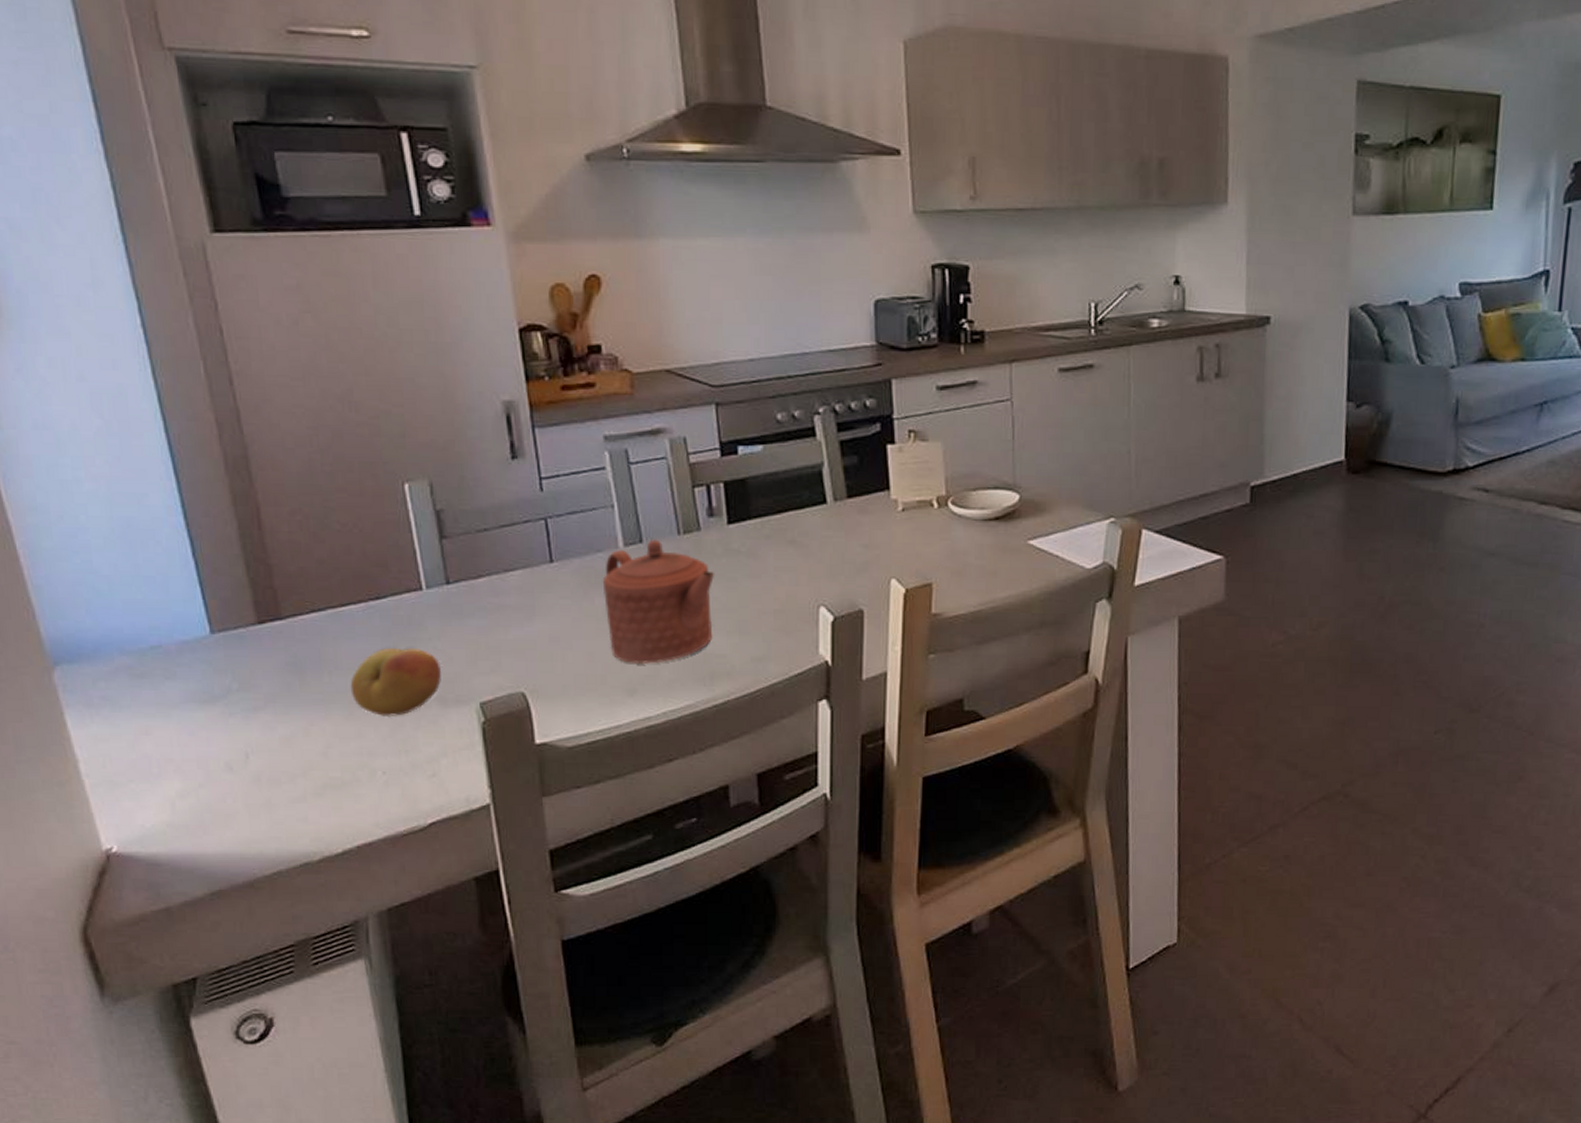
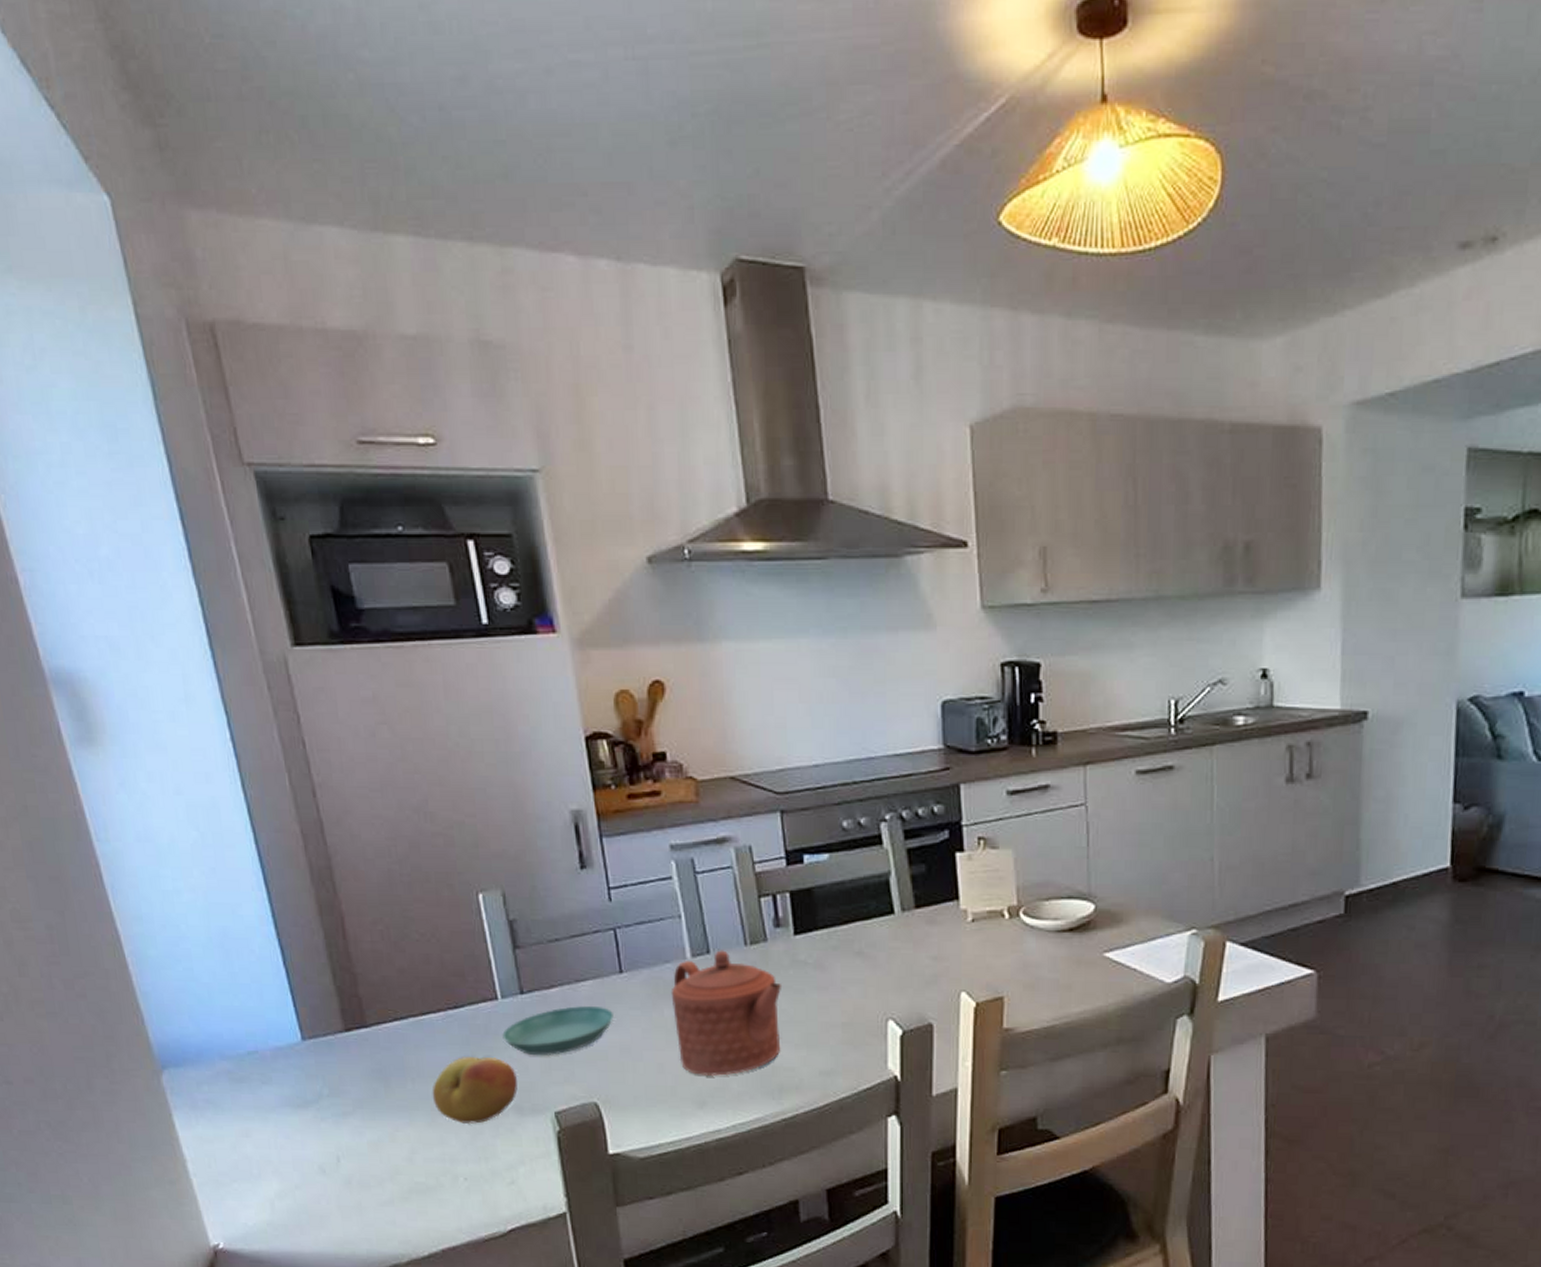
saucer: none [426,596,543,645] -> present [502,1006,614,1055]

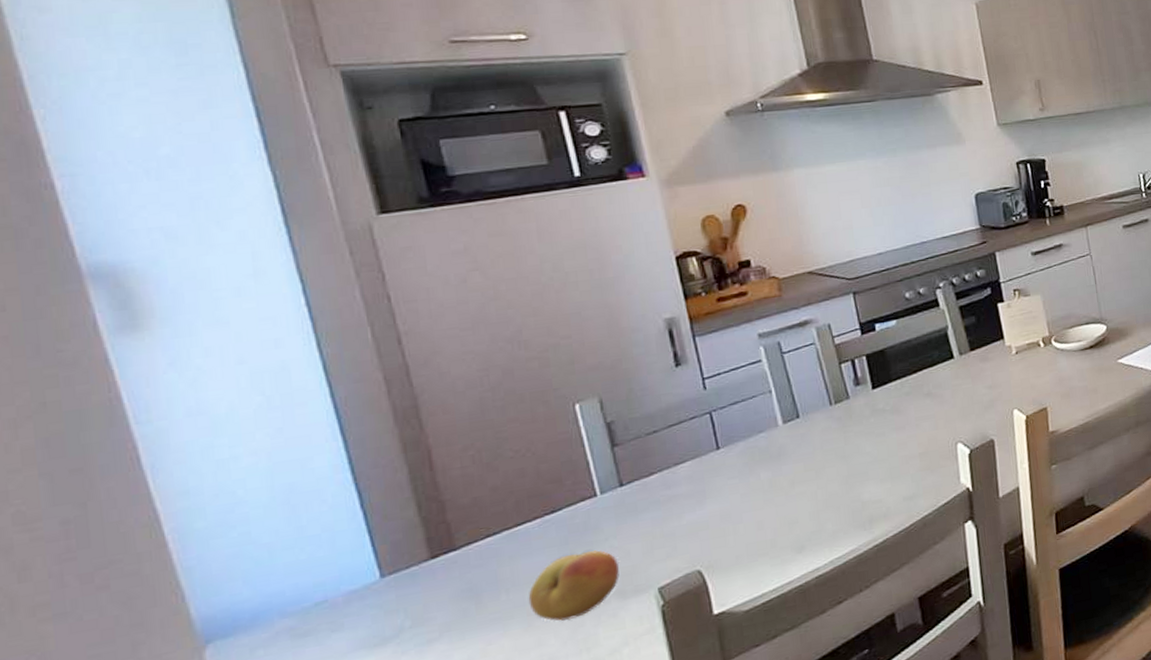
saucer: present [502,1006,614,1055] -> none [602,482,713,541]
teapot: present [670,950,783,1076] -> none [765,412,868,524]

